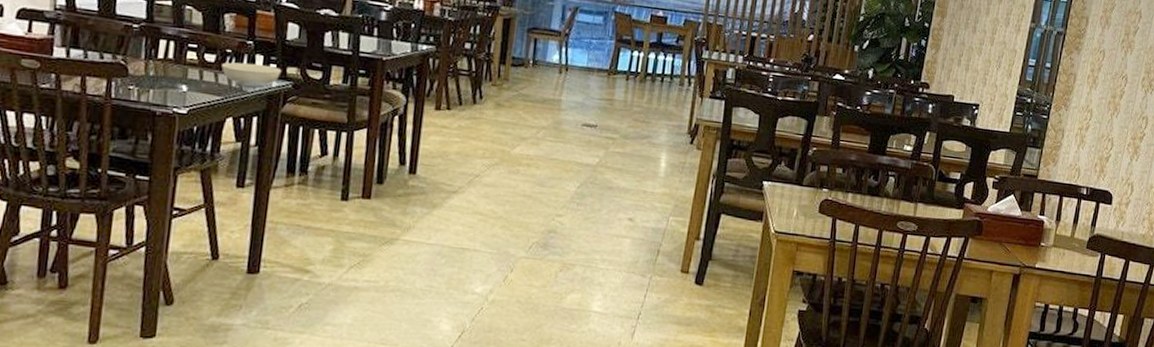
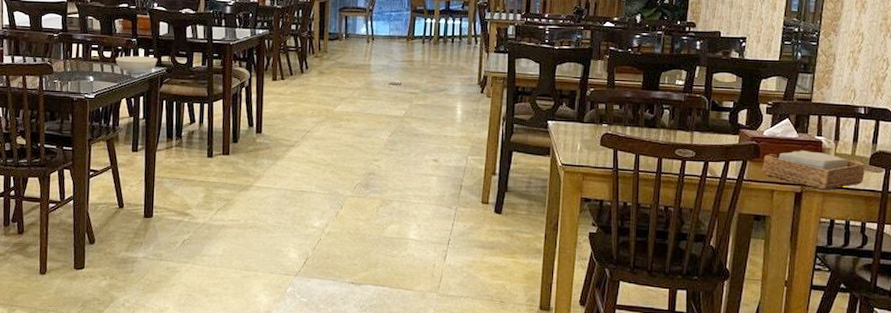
napkin holder: none [983,228,1082,273] -> present [762,149,865,190]

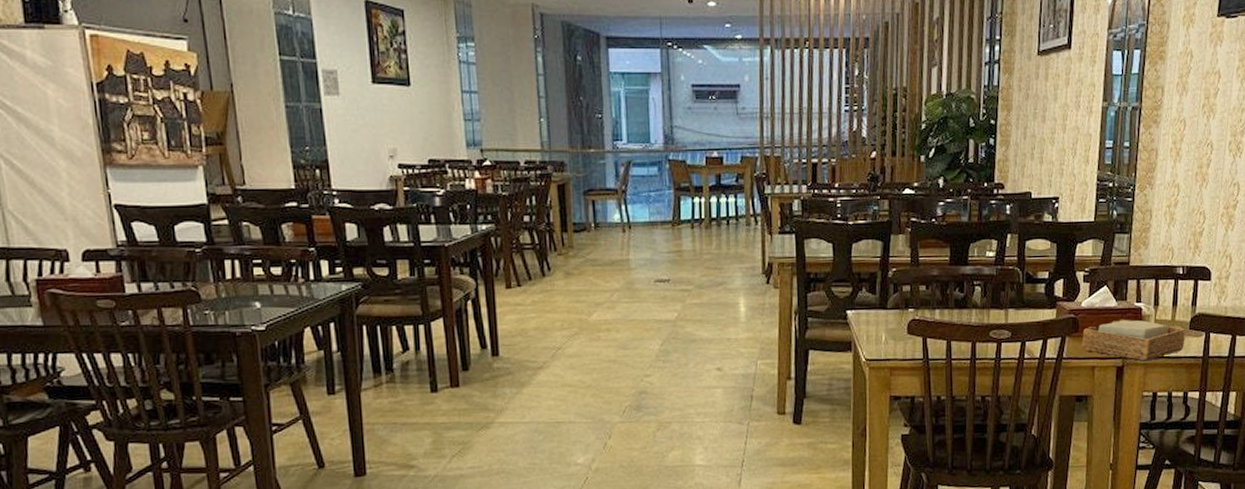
bowl: present [116,55,158,74] -> none [289,269,349,295]

